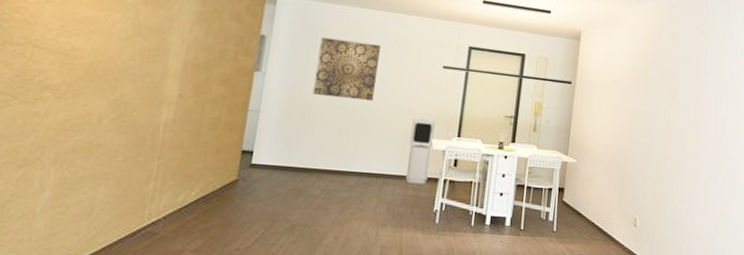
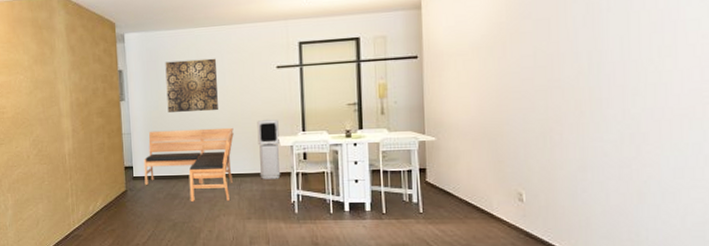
bench: none [264,112,386,204] -> present [143,127,234,201]

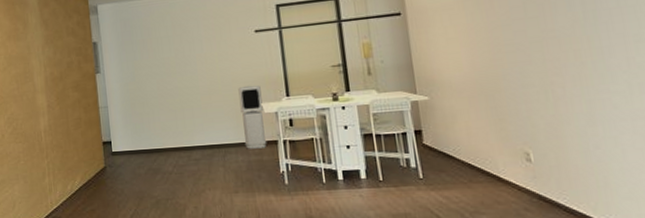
bench: present [143,127,234,201] -> none [122,95,218,176]
wall art: present [165,58,218,112] -> none [140,25,197,83]

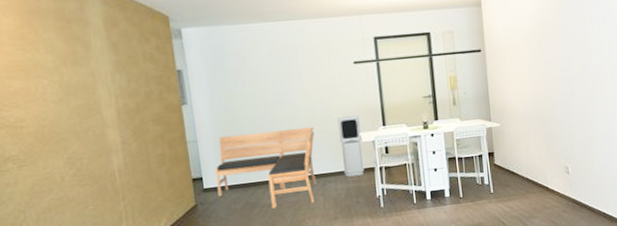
bench: none [122,95,218,176] -> present [214,126,317,209]

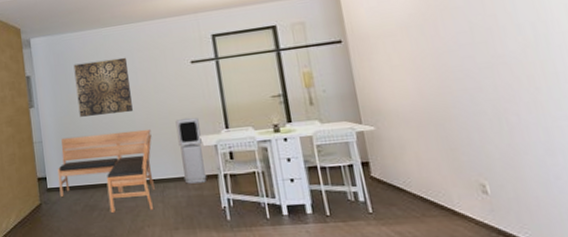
wall art: none [232,54,296,115] -> present [73,57,133,117]

